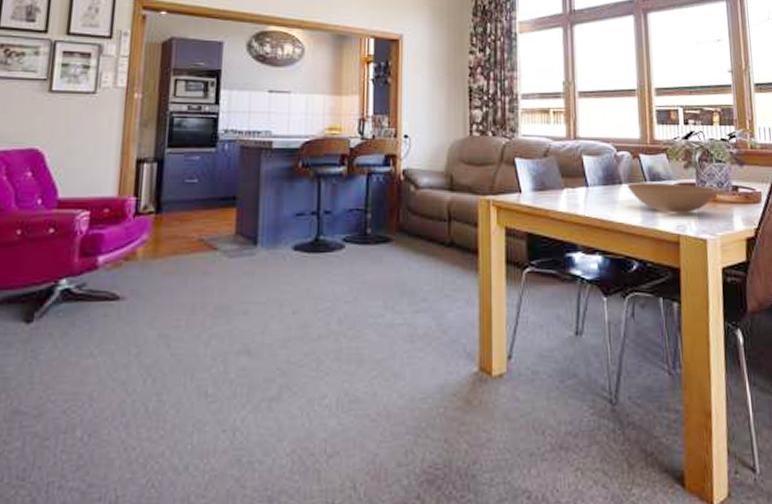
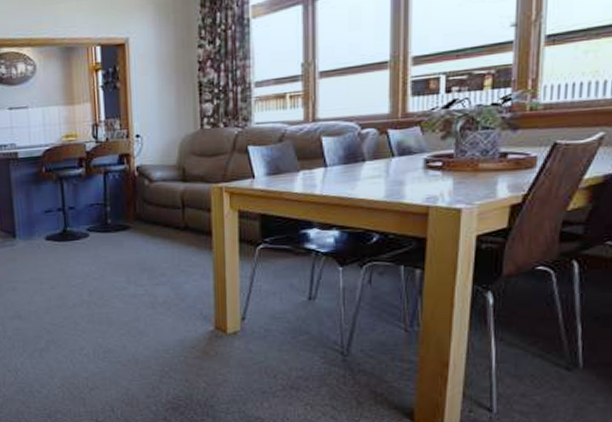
bowl: present [627,183,717,213] -> none [371,155,479,186]

